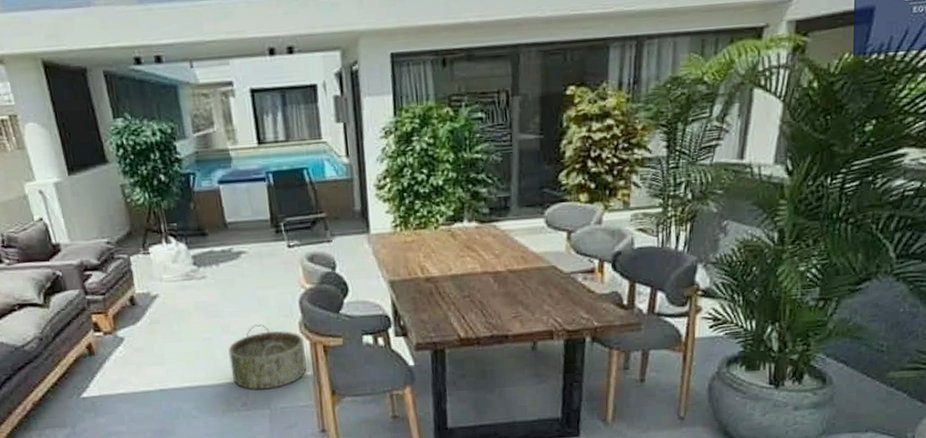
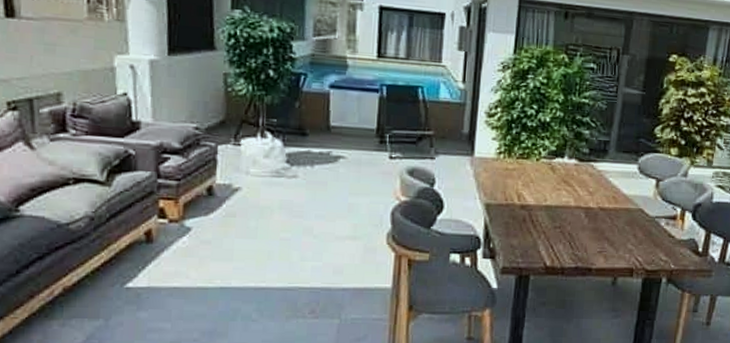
basket: present [228,324,307,390] -> none [305,230,390,299]

